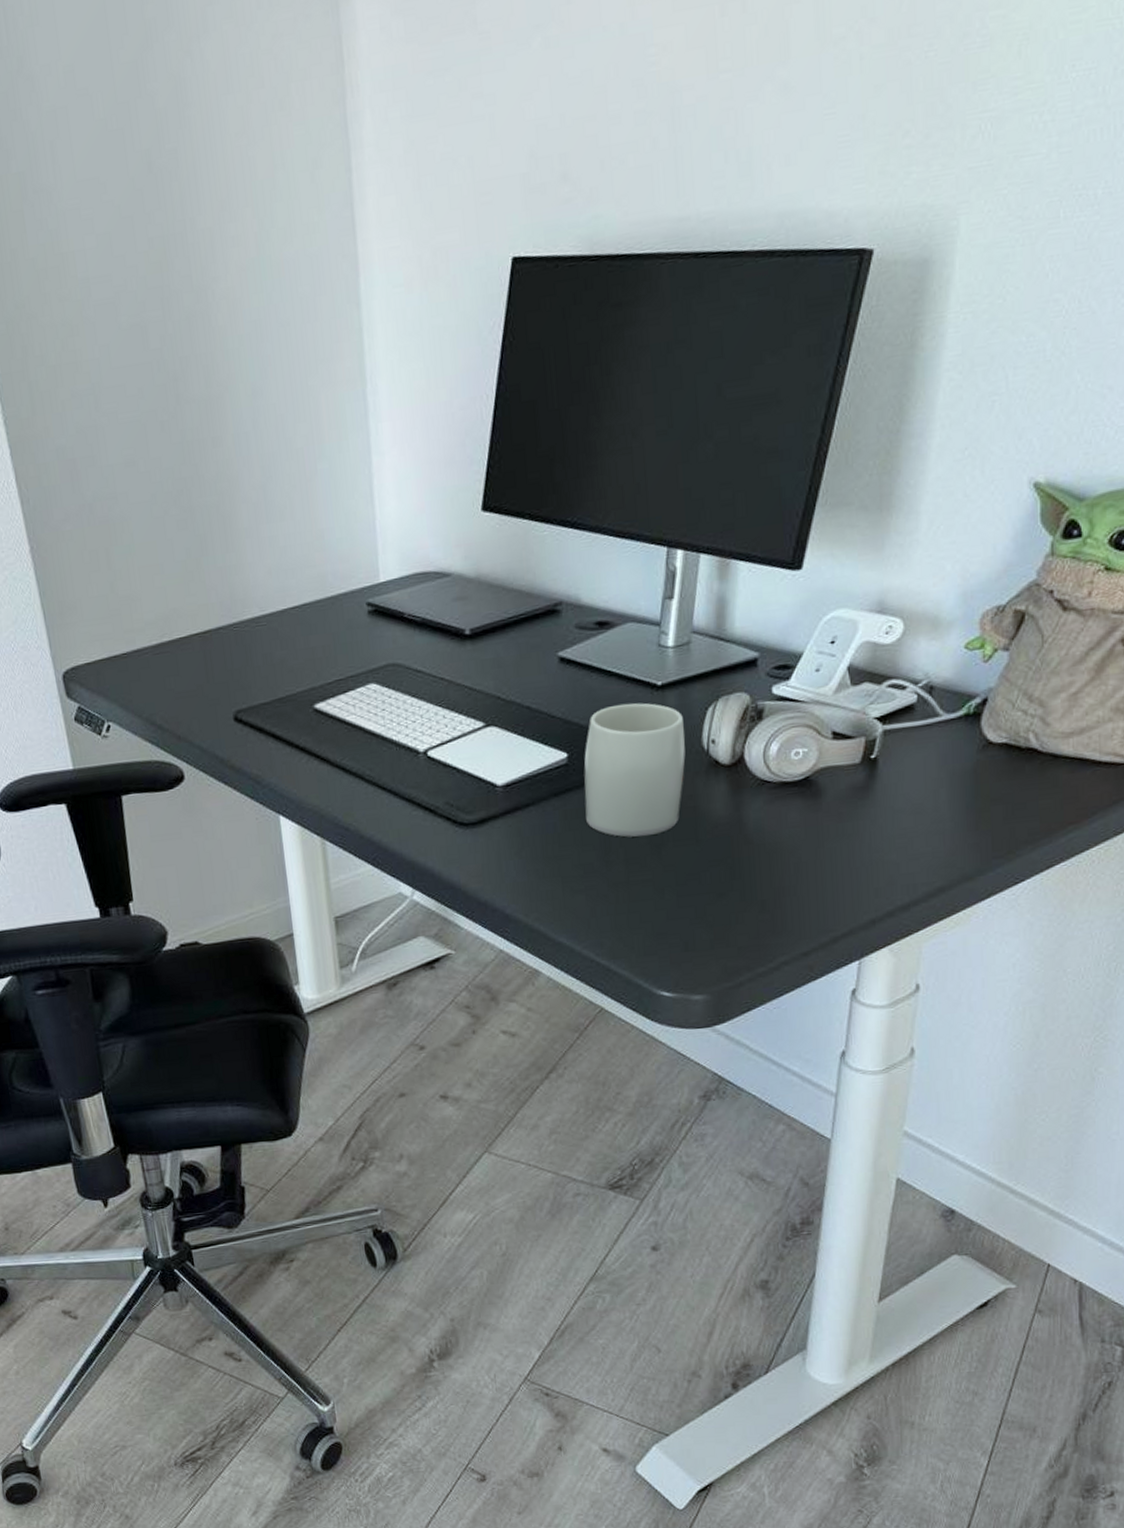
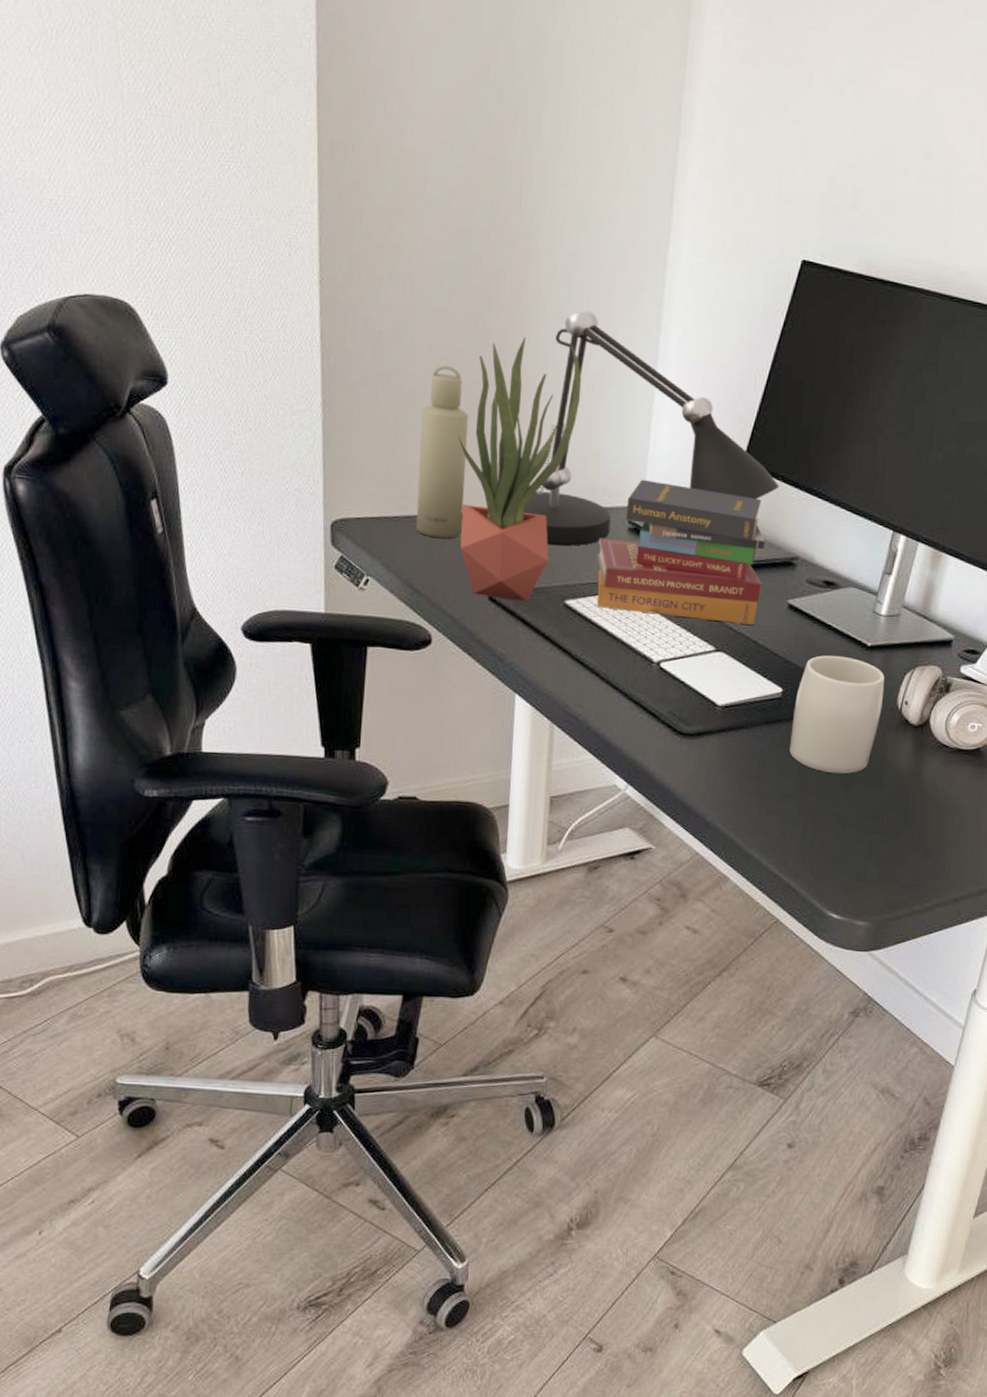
bottle: none [130,477,194,667] -> present [415,364,469,538]
potted plant: none [171,421,293,719] -> present [457,336,582,602]
desk lamp: none [253,379,528,648] -> present [523,310,779,546]
books: none [339,545,526,705] -> present [597,479,765,625]

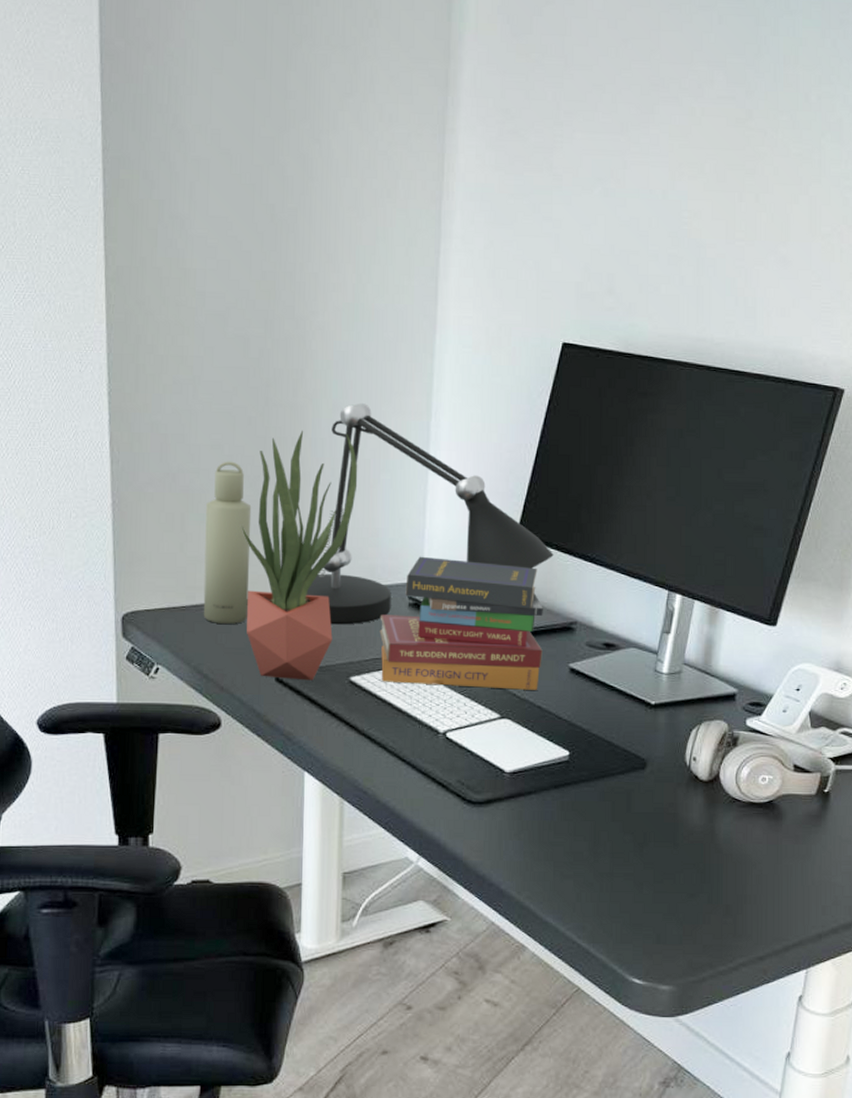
mug: present [790,655,885,774] -> none [580,715,670,835]

